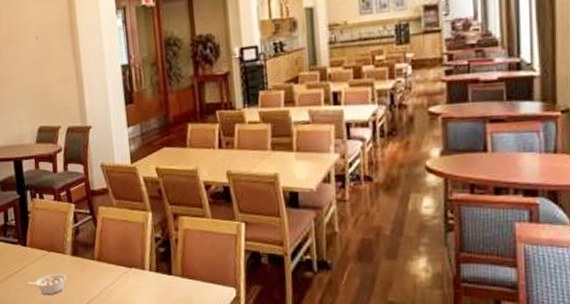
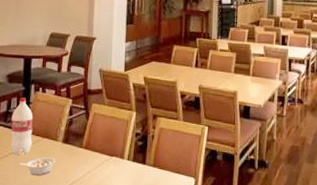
bottle: none [11,207,38,273] -> present [10,98,33,155]

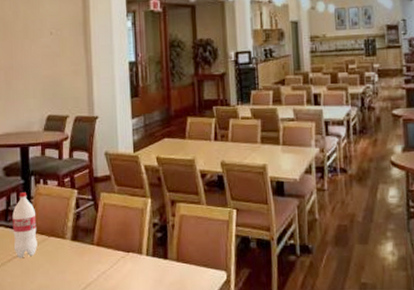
legume: present [20,157,55,176] -> none [26,258,65,281]

